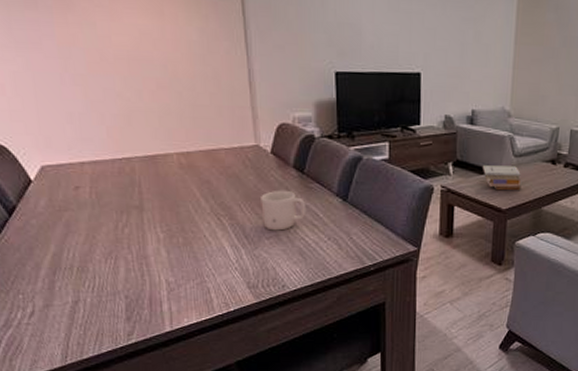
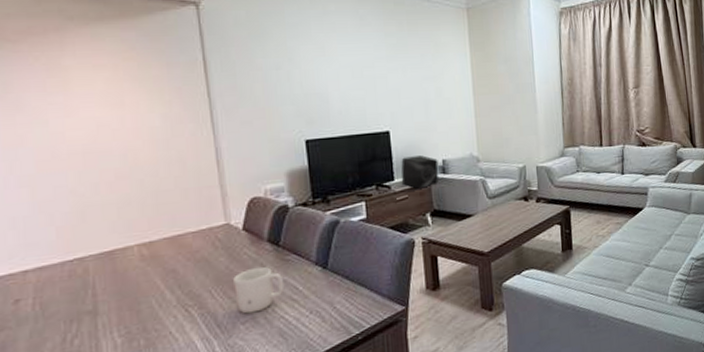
speaker: none [427,102,467,137] -> present [401,155,439,189]
books: present [483,165,521,191] -> none [460,208,500,235]

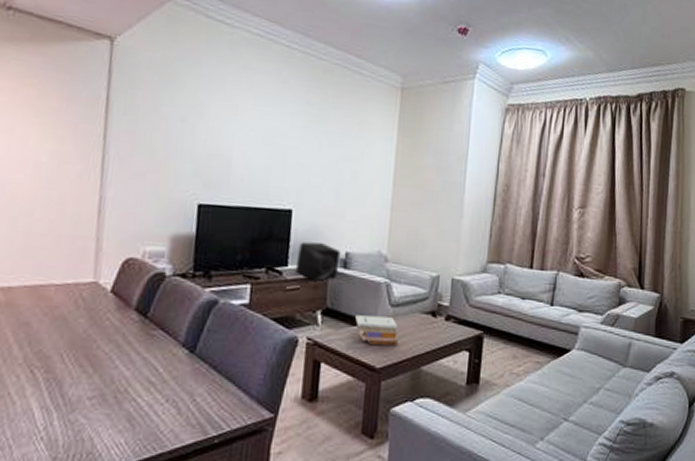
mug: present [233,266,285,314] -> none [87,337,145,389]
books: none [460,208,500,235] -> present [355,315,398,346]

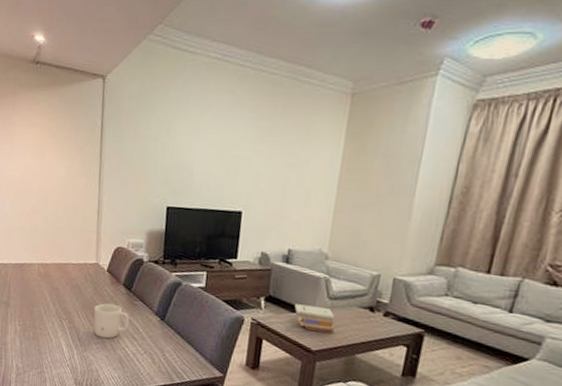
mug: none [87,337,145,389] -> present [93,303,130,339]
speaker: present [295,242,341,281] -> none [243,239,284,273]

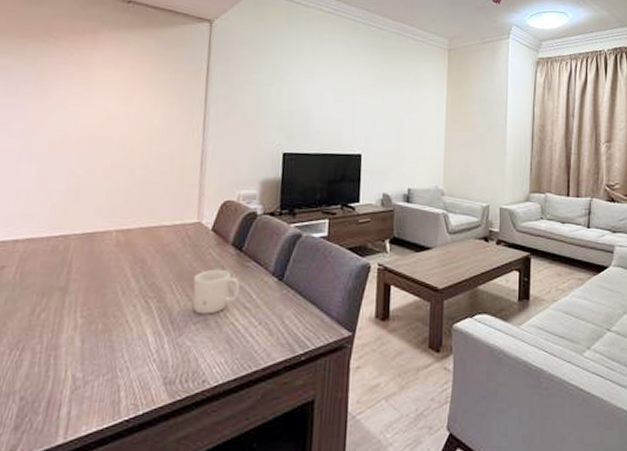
books: present [294,304,335,333] -> none [419,242,456,269]

